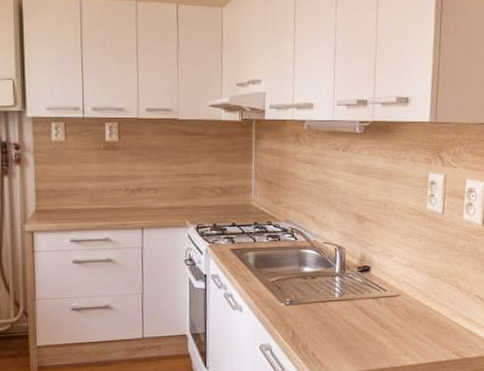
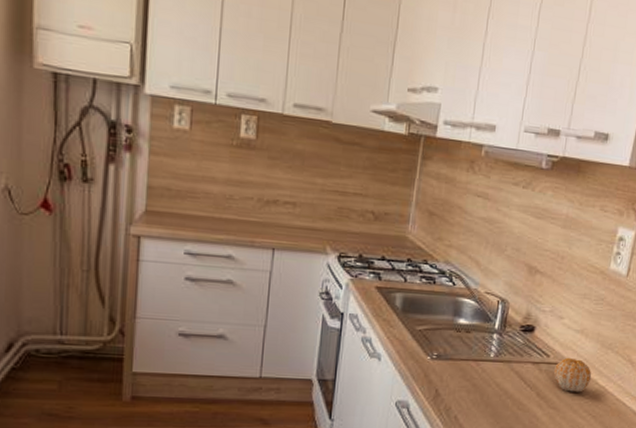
fruit: none [393,289,426,320] -> present [554,357,592,393]

